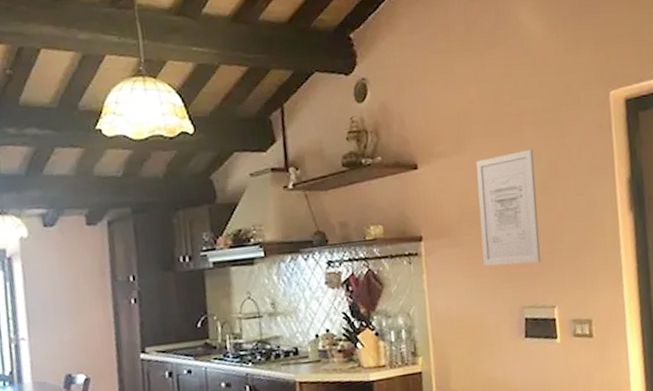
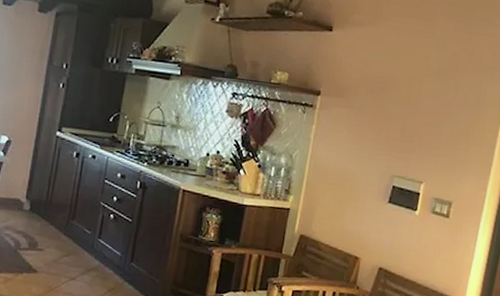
wall art: present [476,149,541,267] -> none [368,36,440,140]

